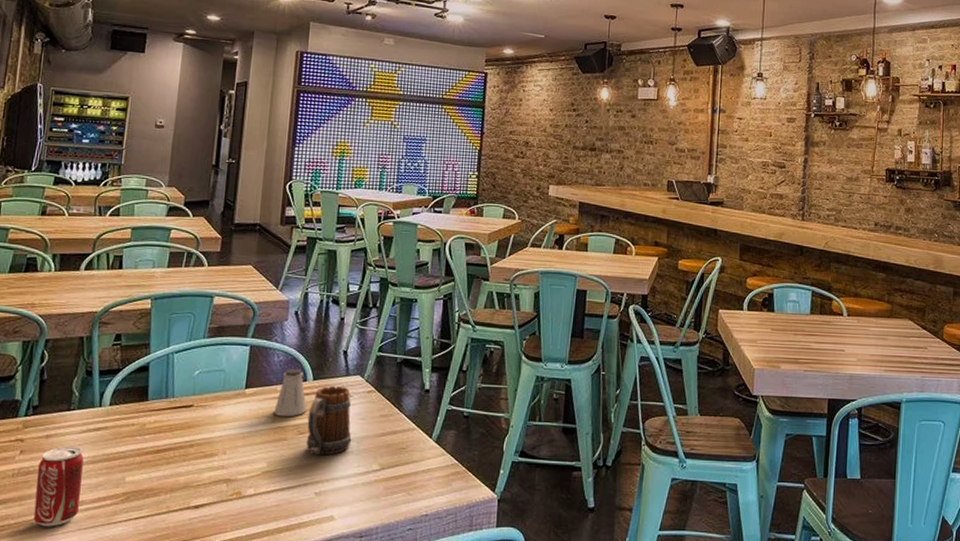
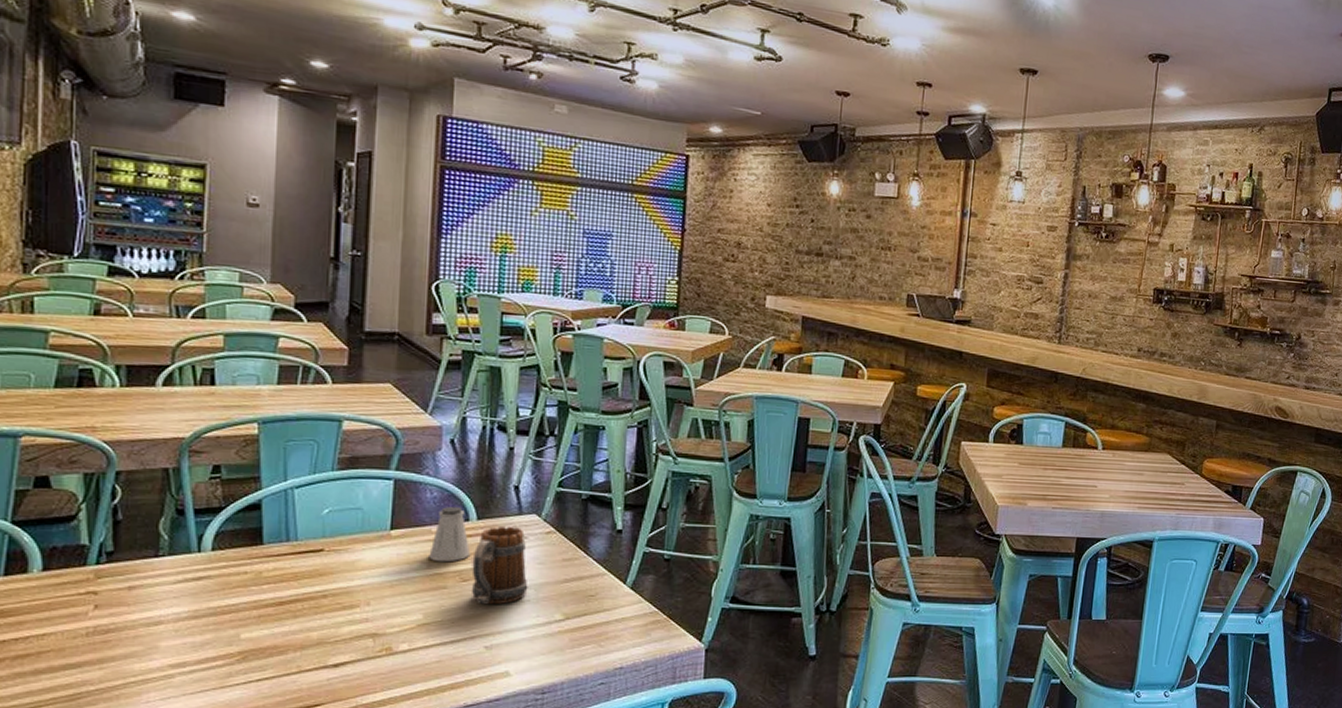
beverage can: present [33,446,84,527] -> none [120,599,182,693]

